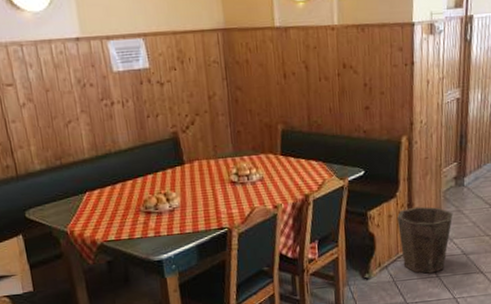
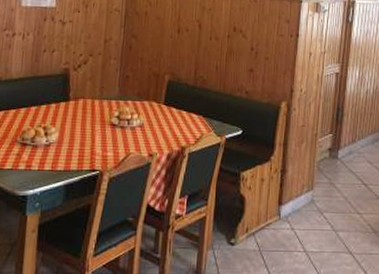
waste bin: present [396,206,453,274] -> none [269,173,325,247]

